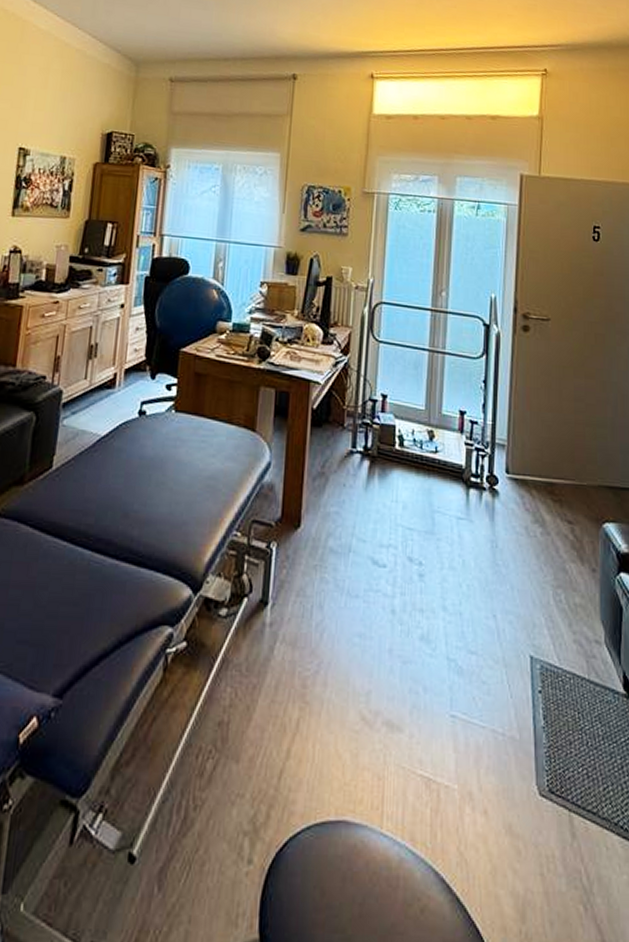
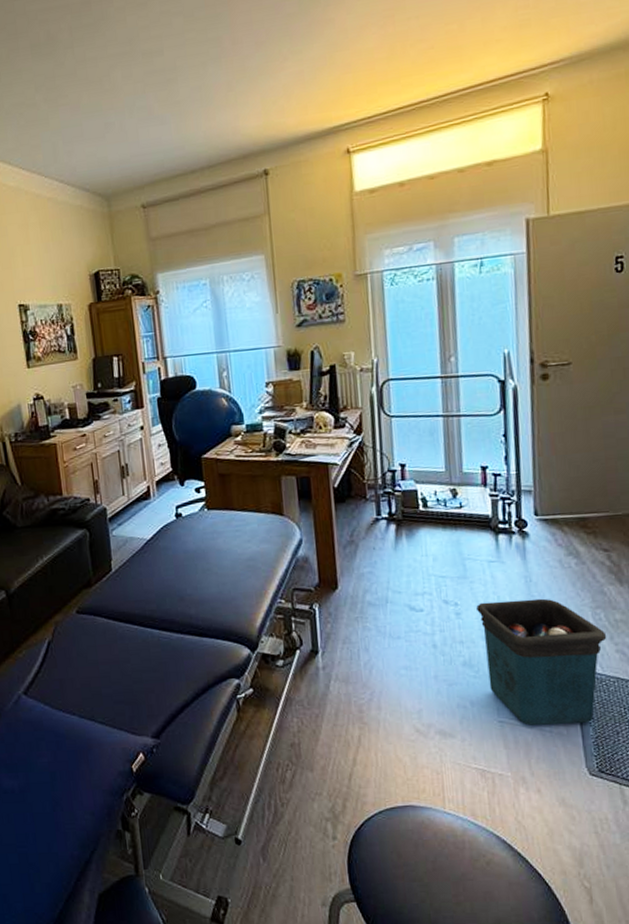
recycling bin: none [441,565,566,727] -> present [476,598,607,725]

